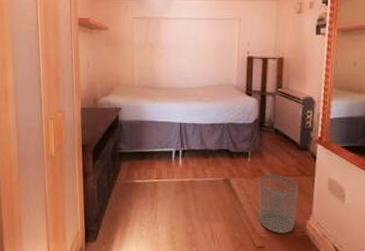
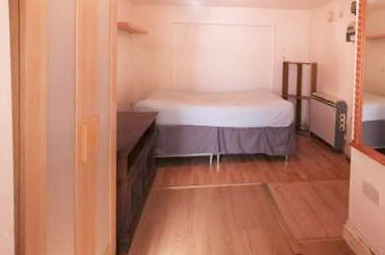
waste bin: present [259,174,299,234] -> none [296,178,335,239]

